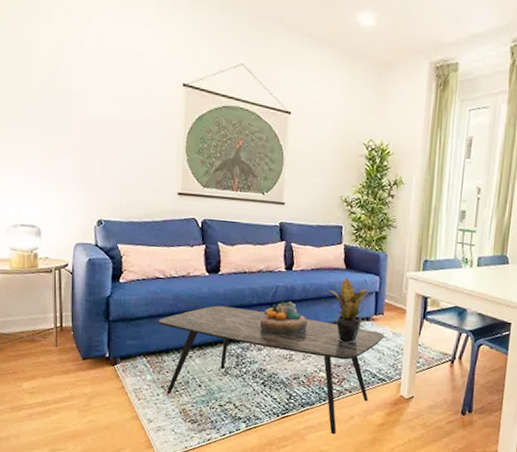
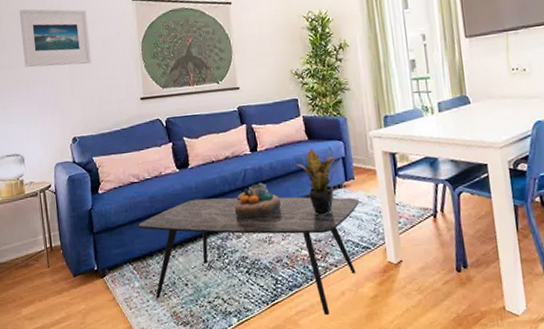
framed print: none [52,67,130,145] -> present [19,9,92,67]

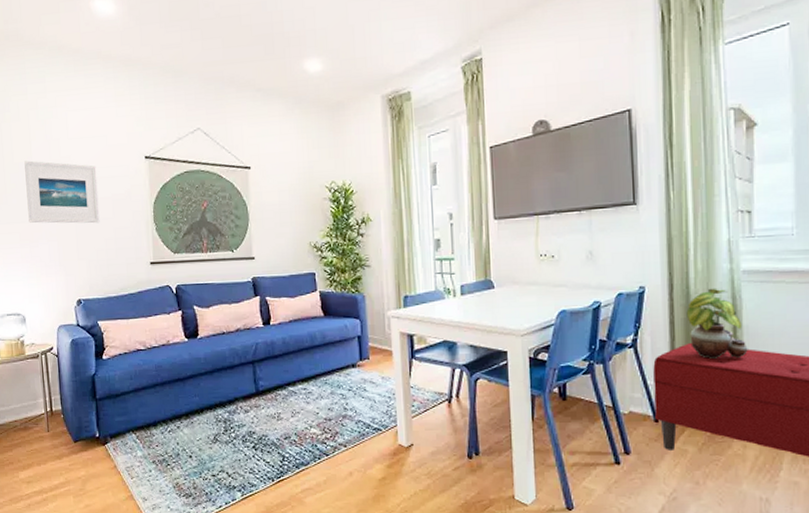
coffee table: present [138,196,359,316] -> none [143,370,372,495]
decorative bowl: present [235,183,281,219] -> none [244,357,292,393]
potted plant: present [295,148,336,216] -> none [309,325,351,394]

